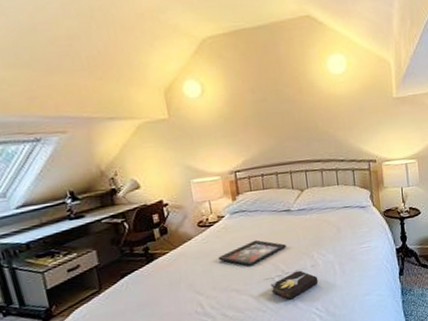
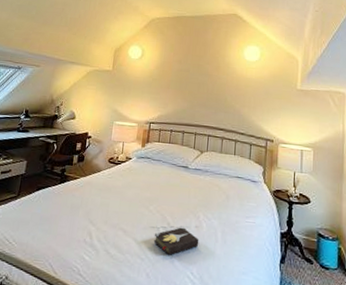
decorative tray: present [218,239,286,266] -> none [116,186,177,210]

